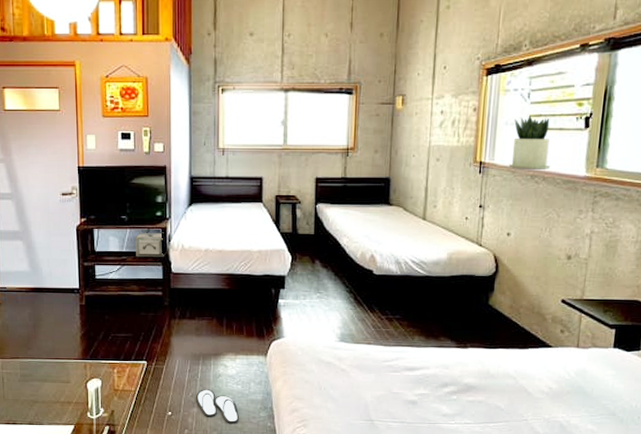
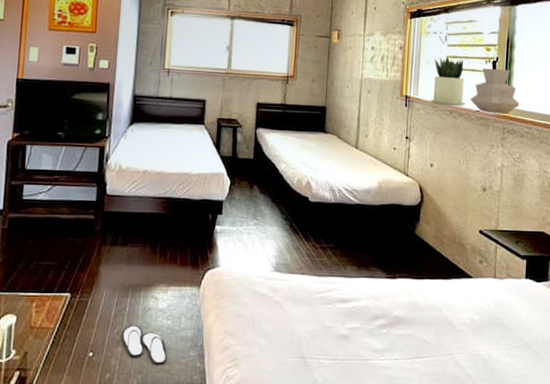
decorative box: present [136,232,167,258] -> none [69,150,103,179]
vase: none [555,126,618,176] -> present [470,68,521,115]

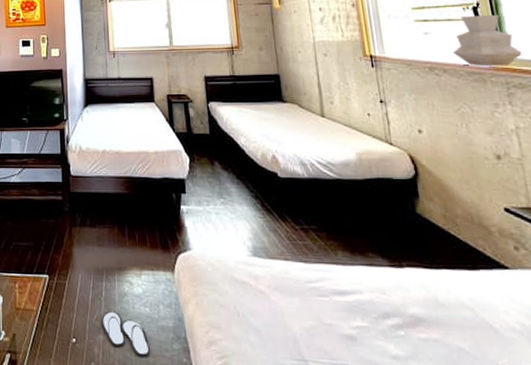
planter: present [430,57,466,107] -> none [397,8,449,63]

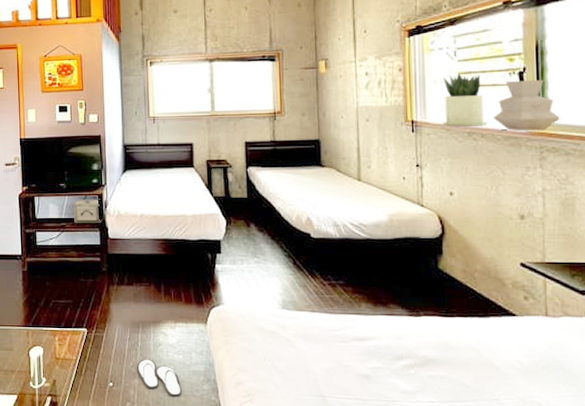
decorative box: none [36,134,65,160] -> present [74,199,103,224]
planter: none [397,8,449,63] -> present [442,73,488,128]

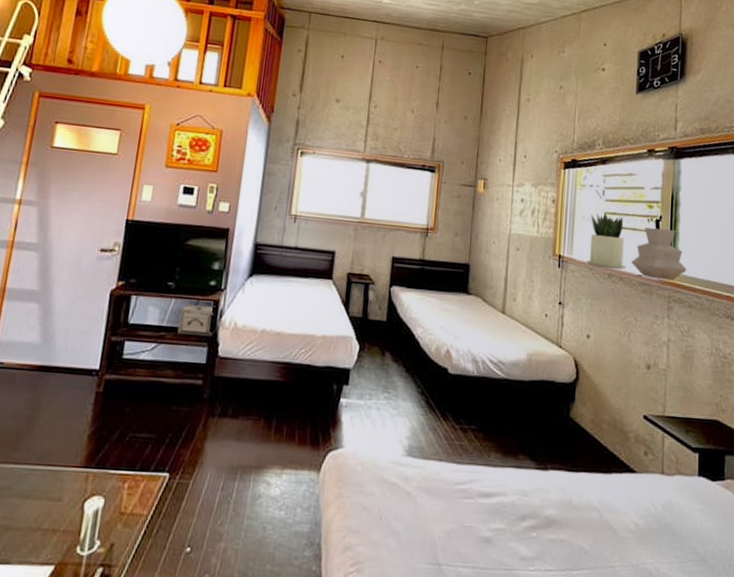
slippers: present [137,359,182,397] -> none [225,515,278,566]

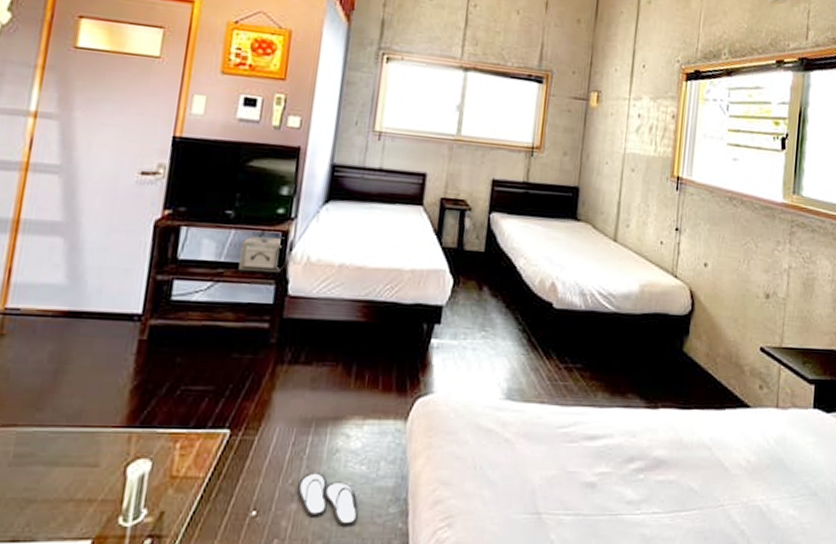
slippers: none [225,515,278,566] -> present [297,473,358,526]
planter: present [586,213,627,270] -> none [706,130,749,193]
vase: present [630,227,688,281] -> none [753,146,813,204]

